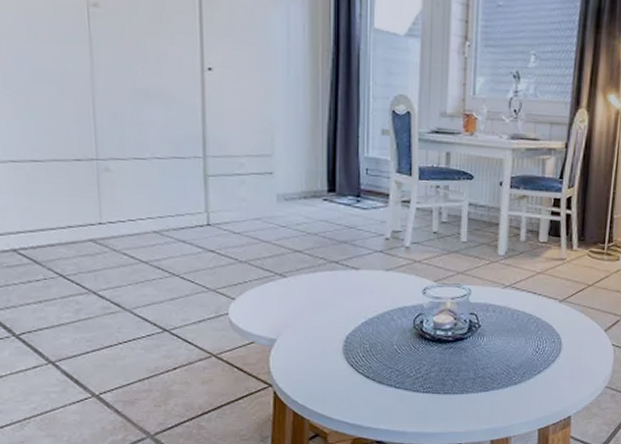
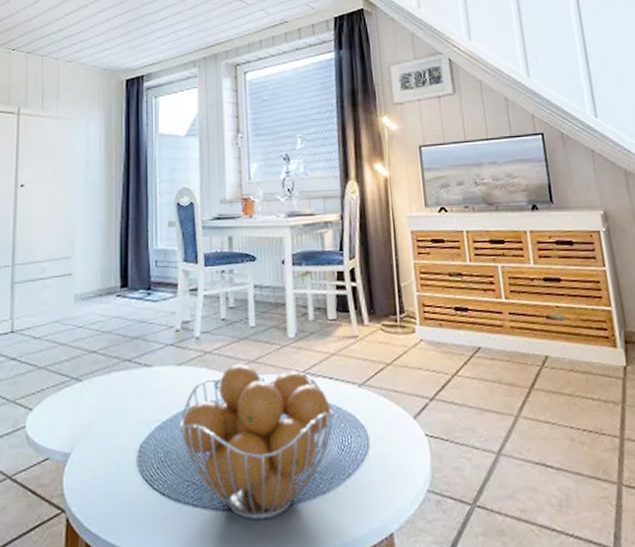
fruit basket: none [386,274,533,401] -> present [180,363,334,521]

